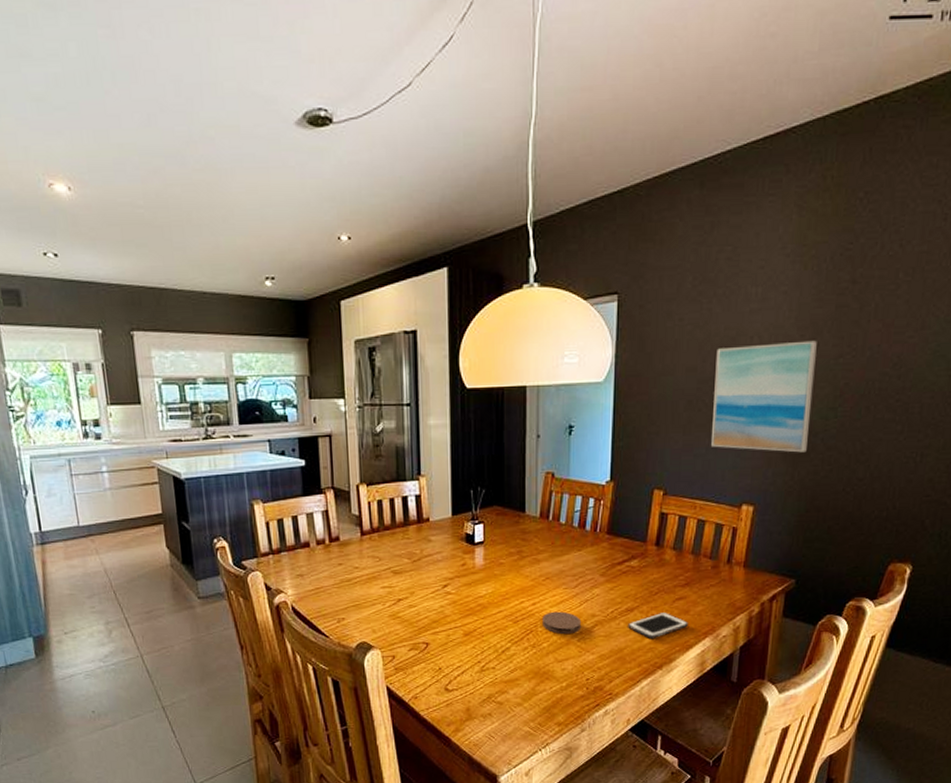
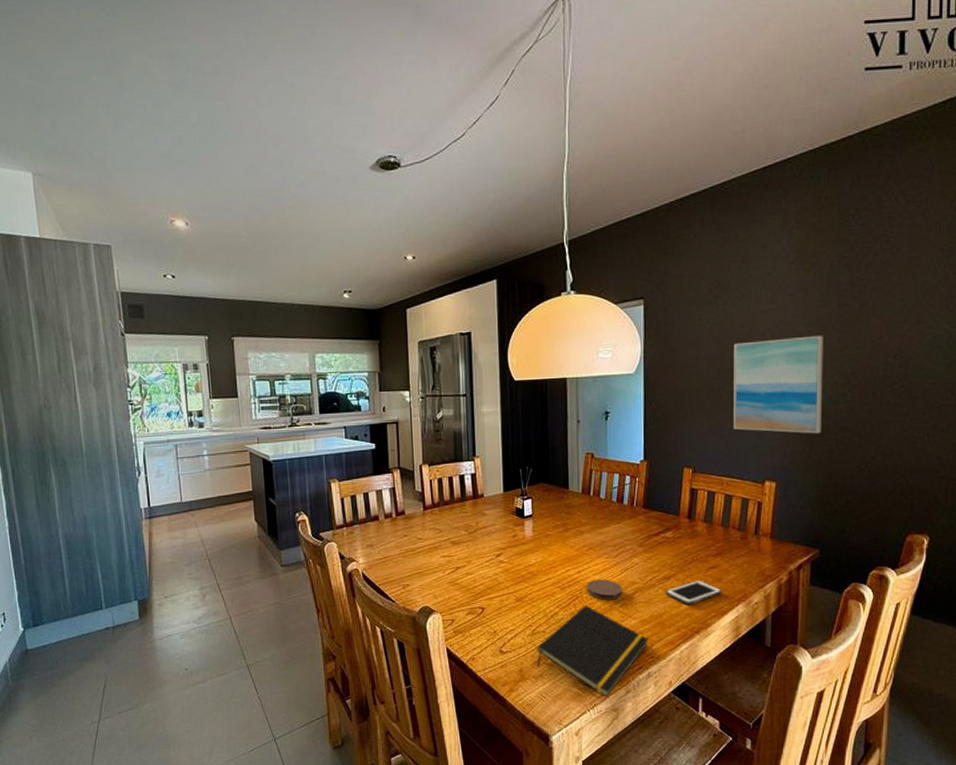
notepad: none [485,640,607,736] -> present [536,605,649,697]

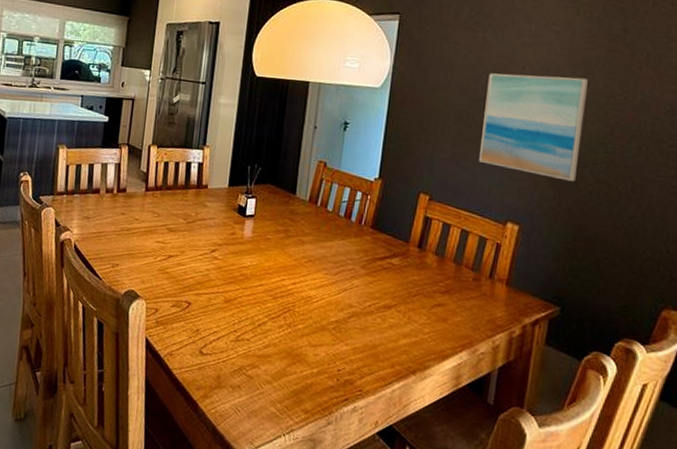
notepad: present [536,605,649,697] -> none [235,320,359,424]
coaster: present [587,579,623,601] -> none [300,294,339,321]
cell phone: present [666,580,722,605] -> none [384,315,446,341]

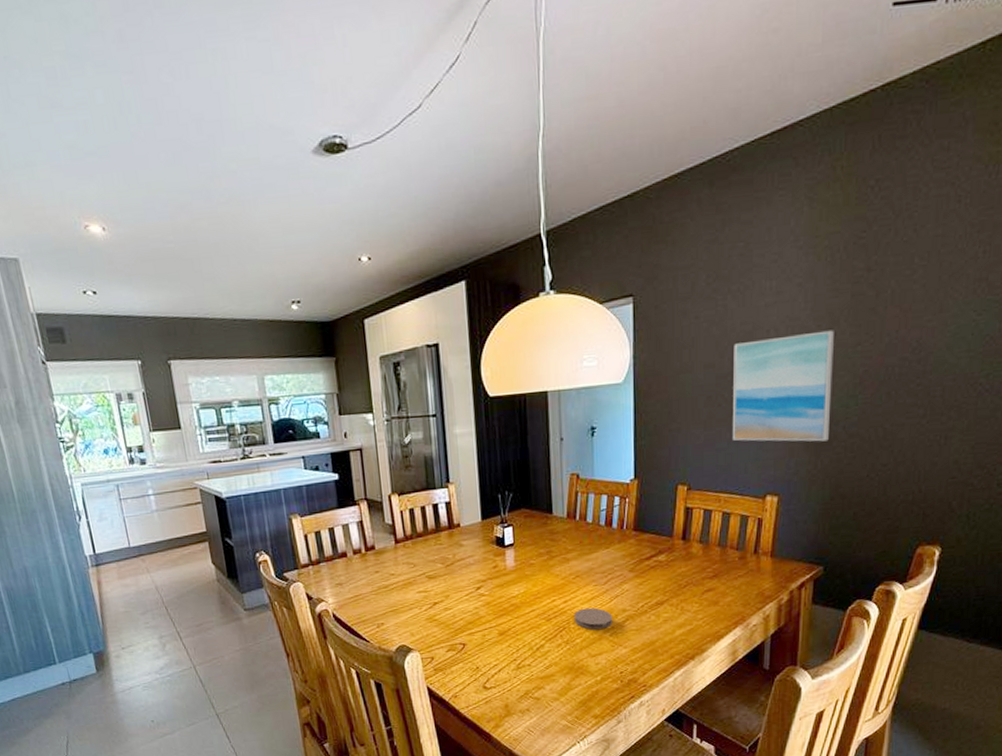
coaster: none [300,294,339,321] -> present [574,607,613,630]

